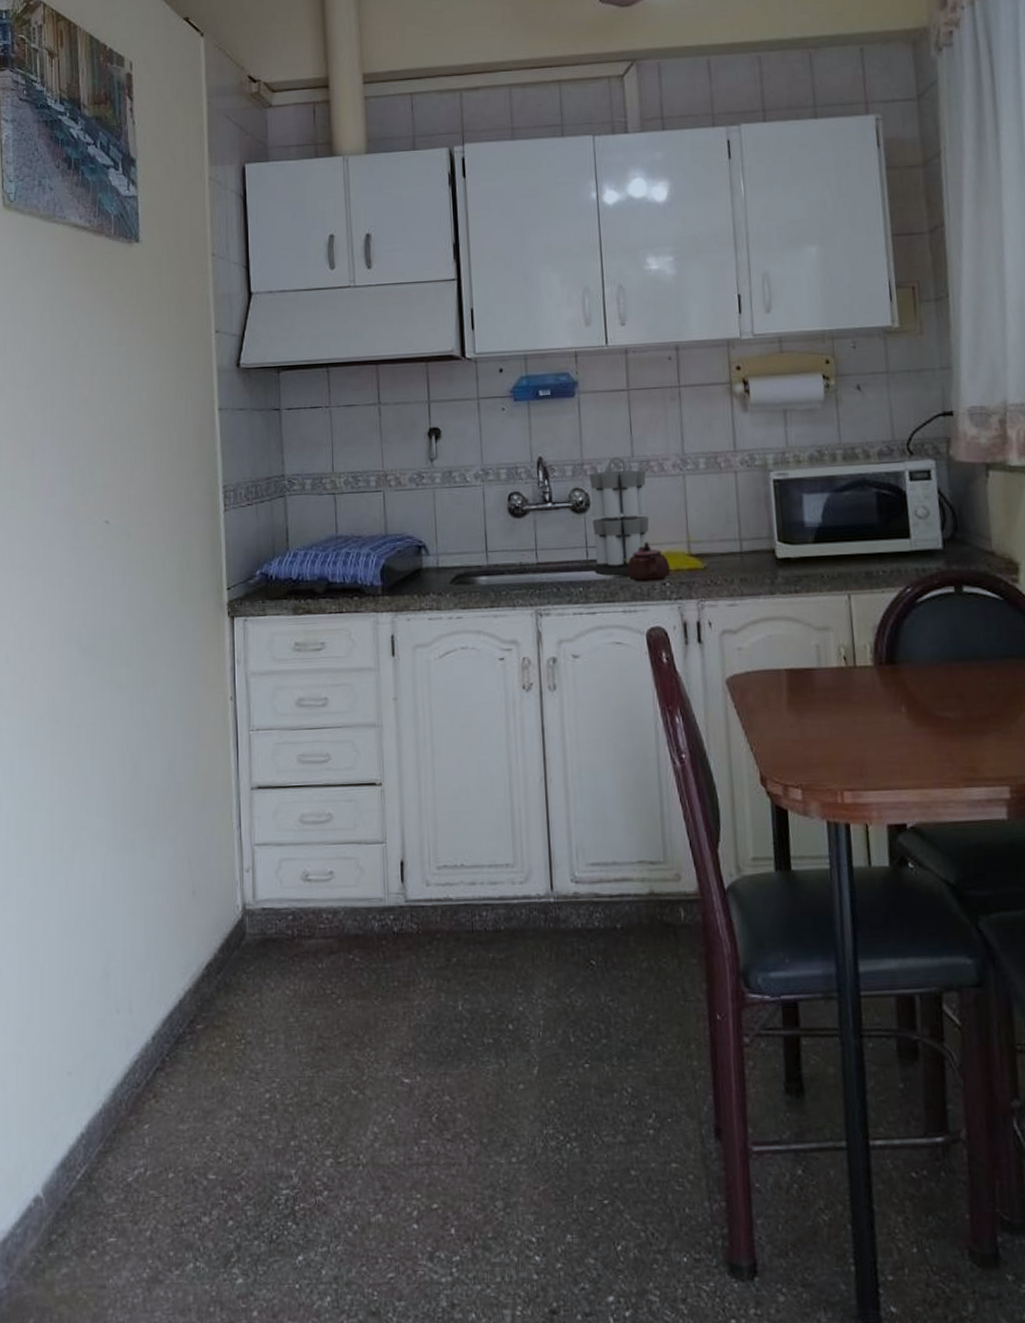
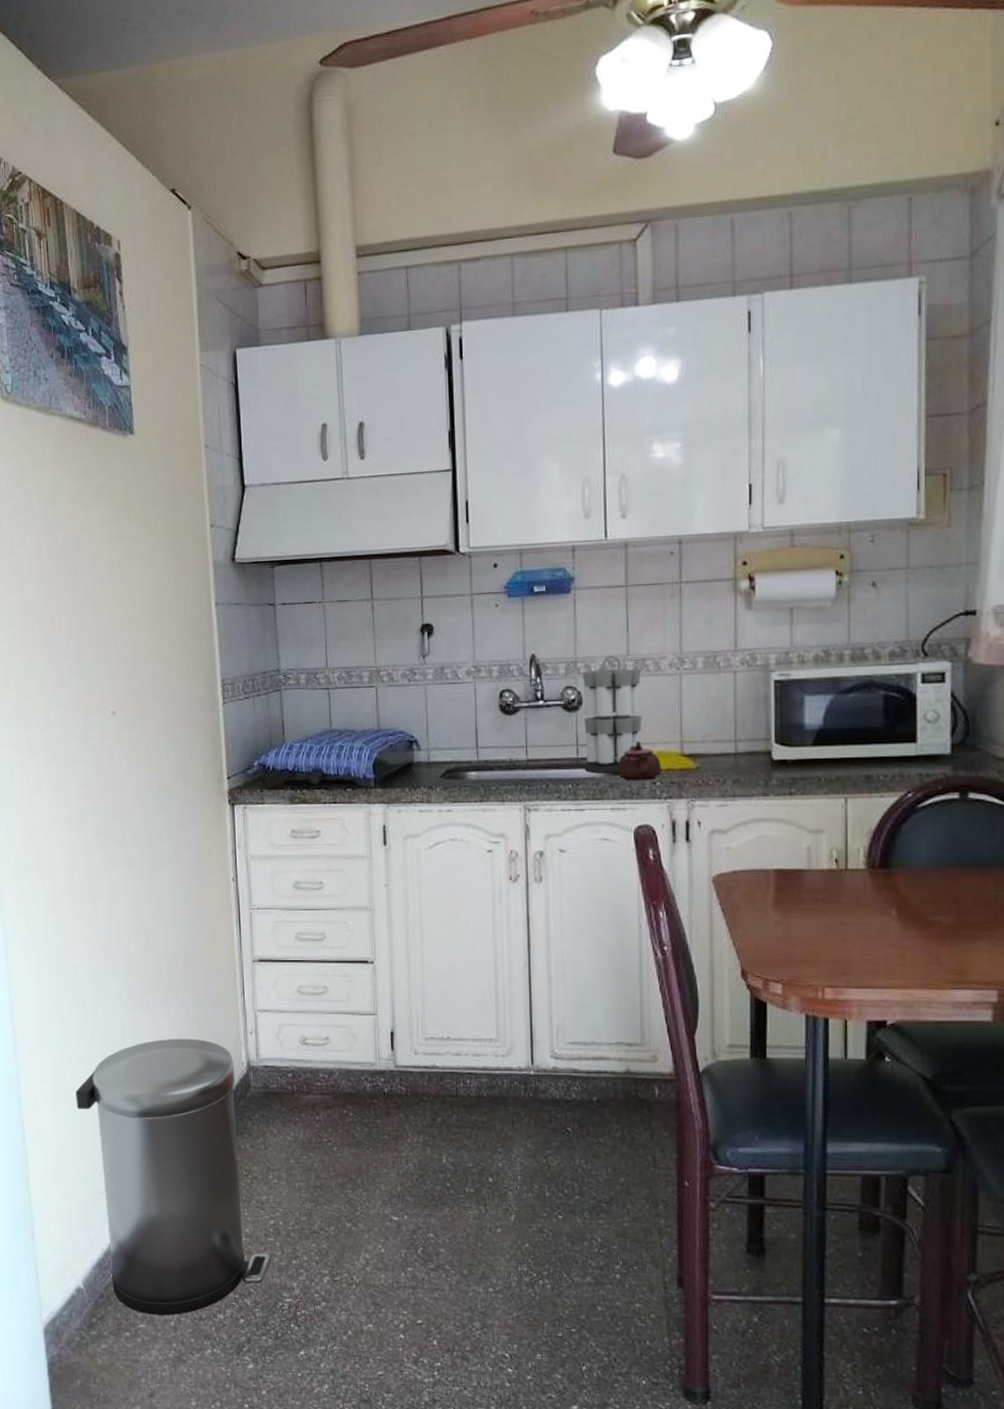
pedal bin: none [45,880,266,1225] -> present [75,1038,271,1316]

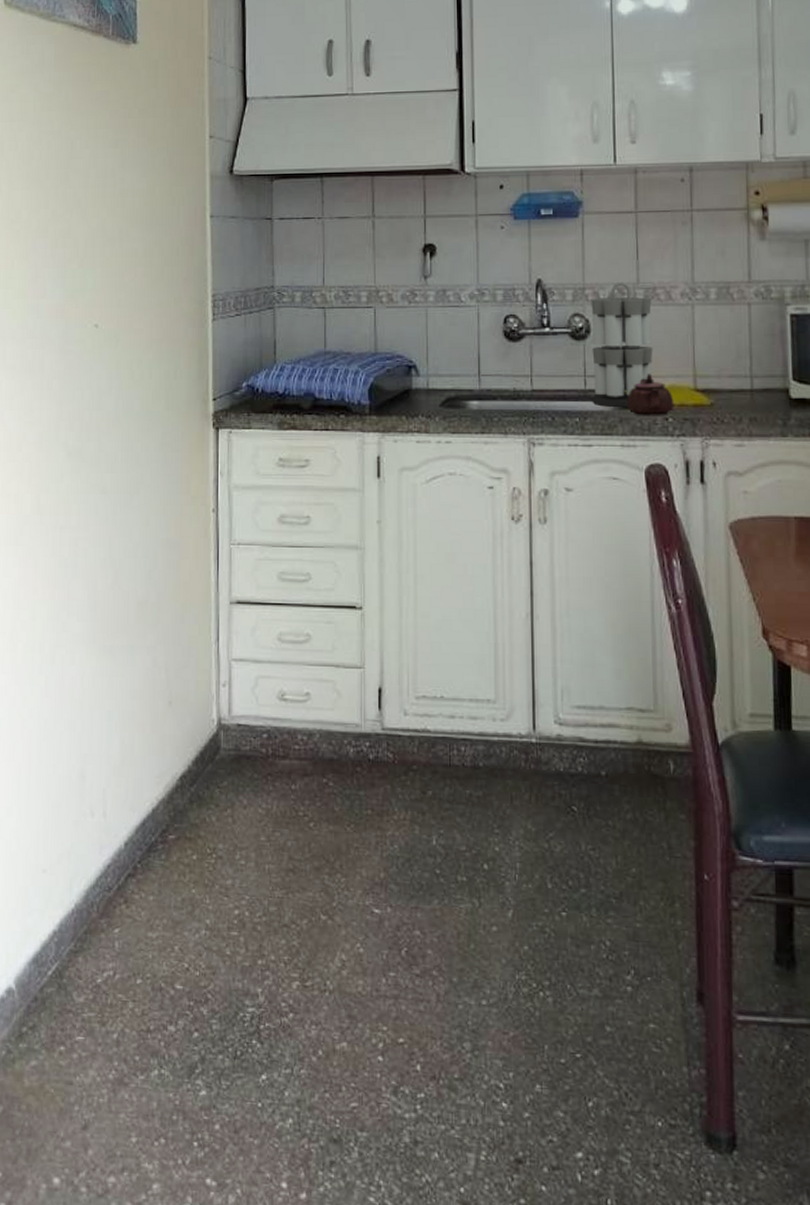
pedal bin: present [75,1038,271,1316] -> none [23,689,234,1026]

